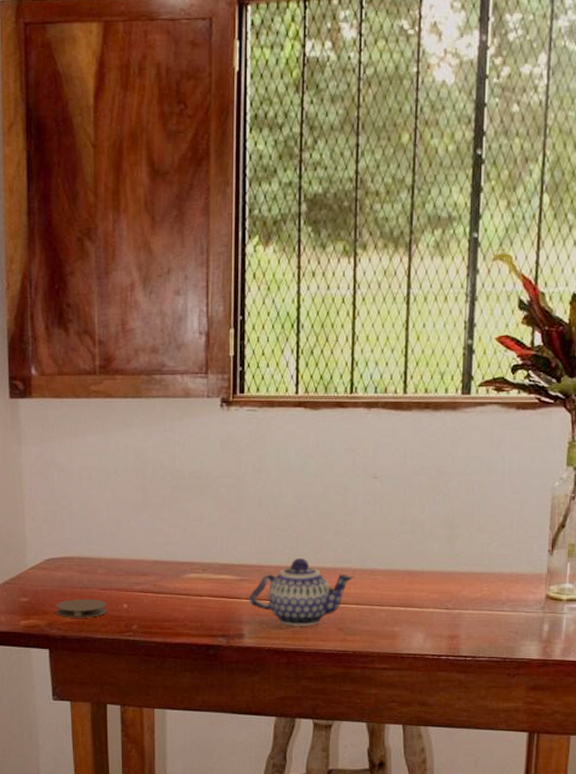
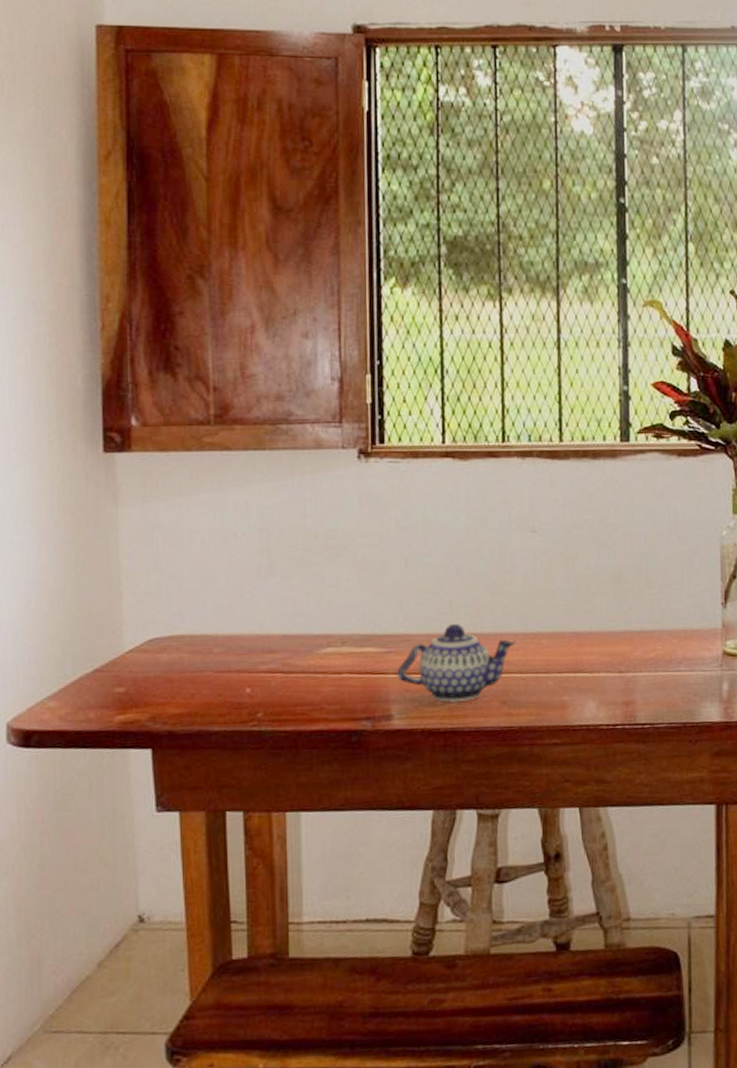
coaster: present [56,599,107,618] -> none [160,684,226,709]

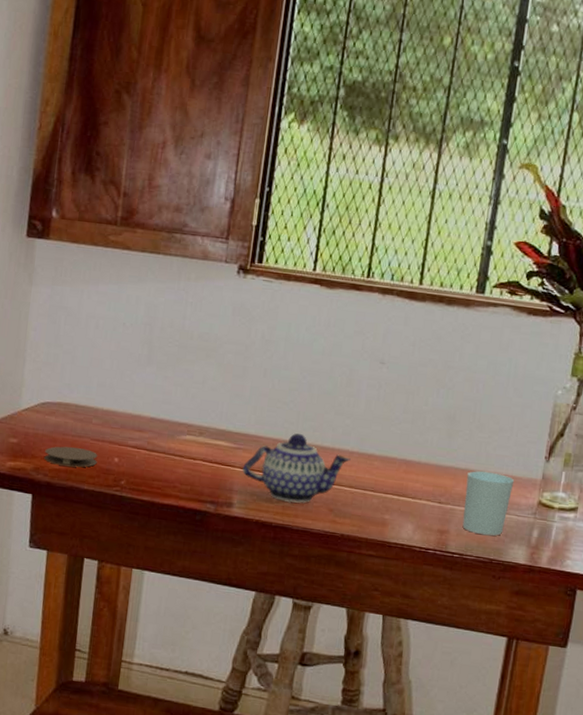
coaster: none [160,684,226,709] -> present [44,446,98,468]
cup: none [644,629,695,699] -> present [462,470,515,536]

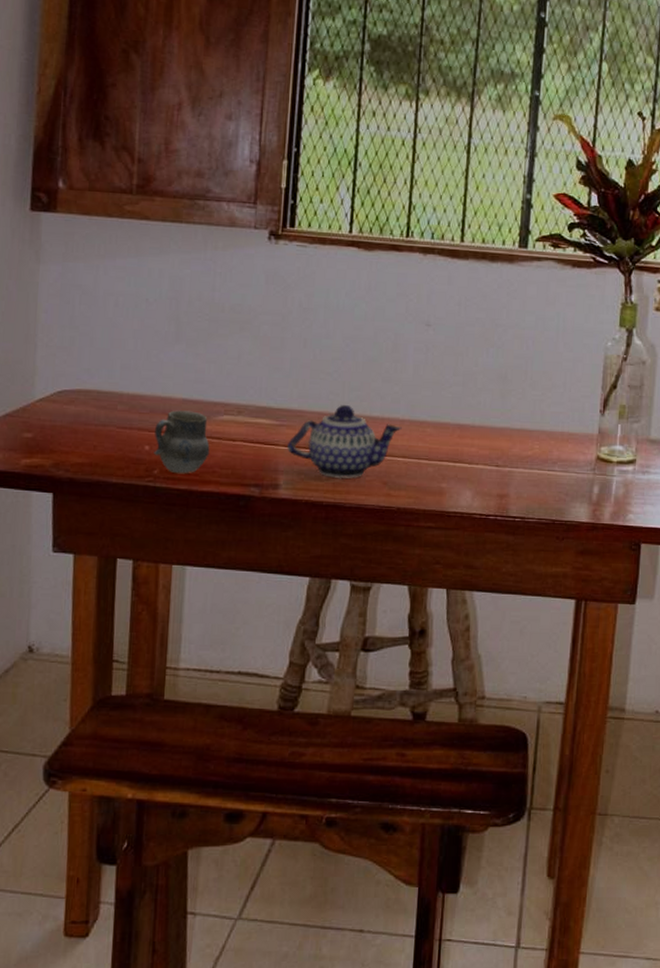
coaster: present [44,446,98,468] -> none [64,437,126,459]
cup: none [122,427,173,487] -> present [154,410,210,474]
cup: present [462,470,515,536] -> none [522,429,571,496]

